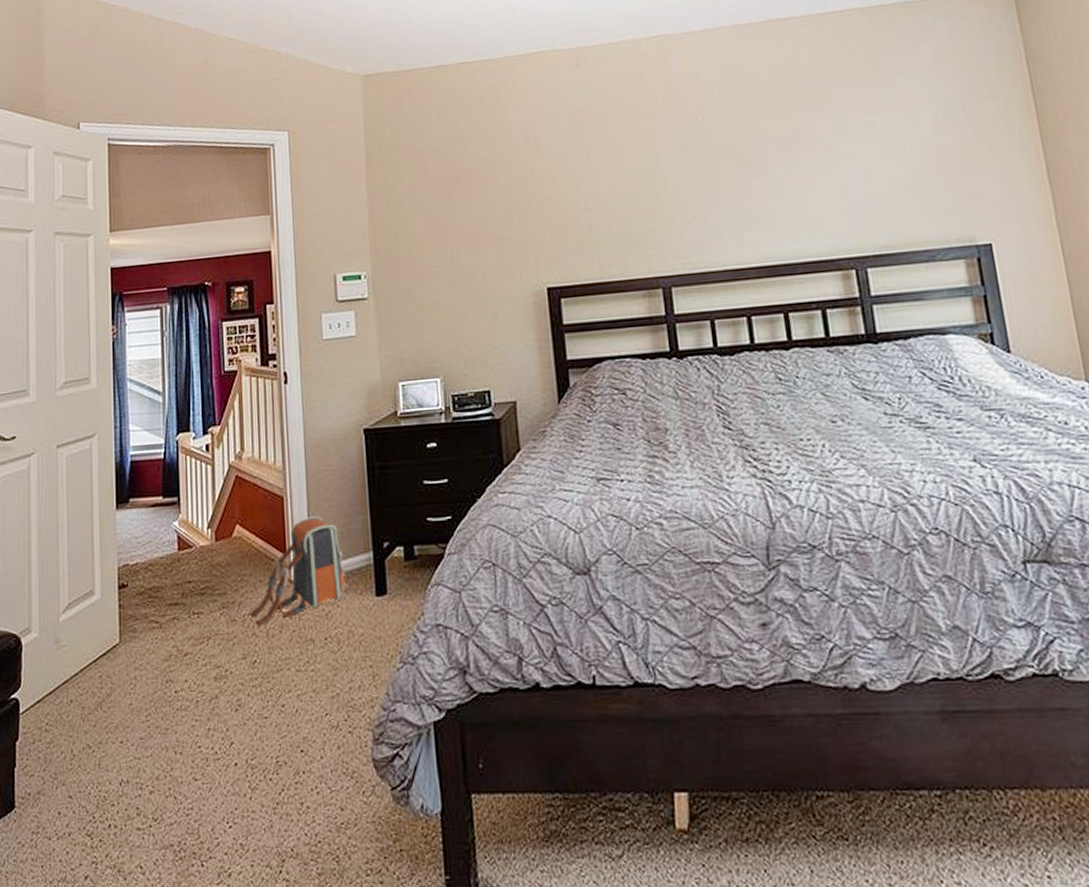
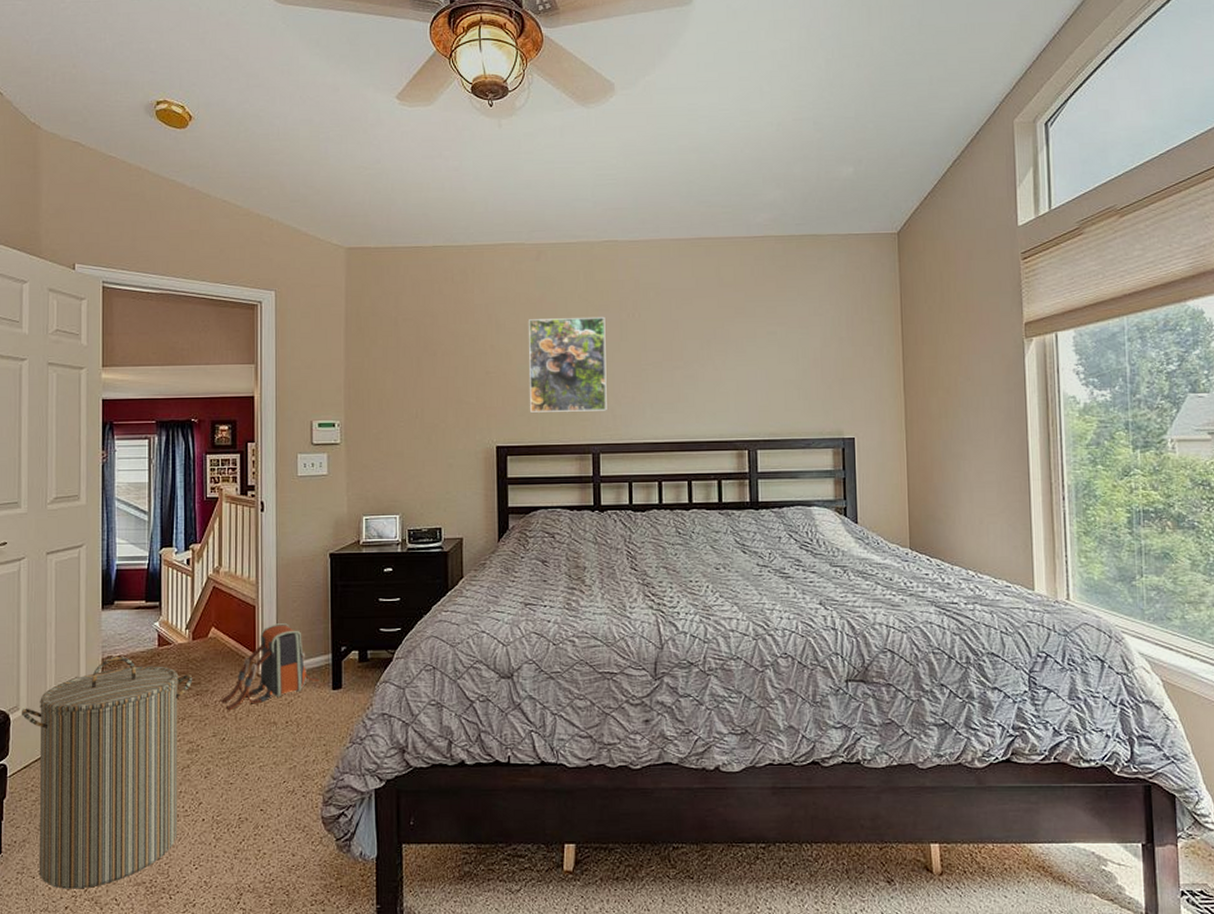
laundry hamper: none [33,564,218,854] -> present [21,657,193,889]
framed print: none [573,123,675,244] -> present [529,316,607,412]

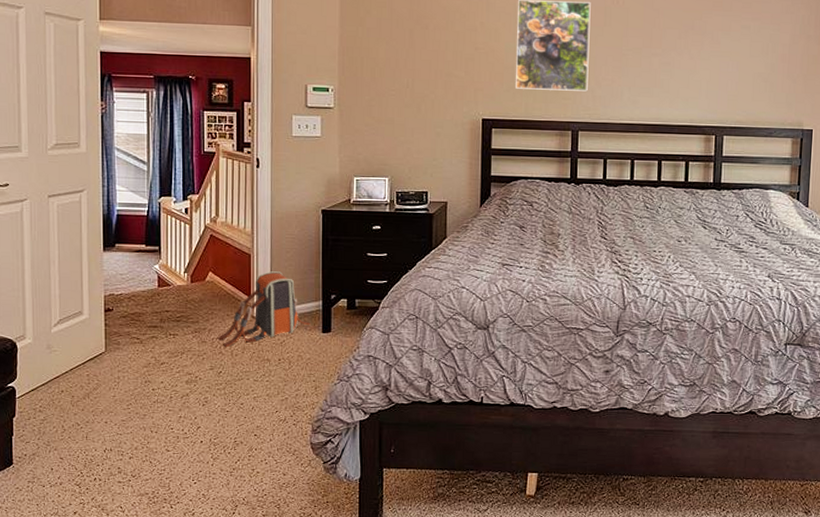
laundry hamper: present [21,657,193,889] -> none [27,295,191,497]

